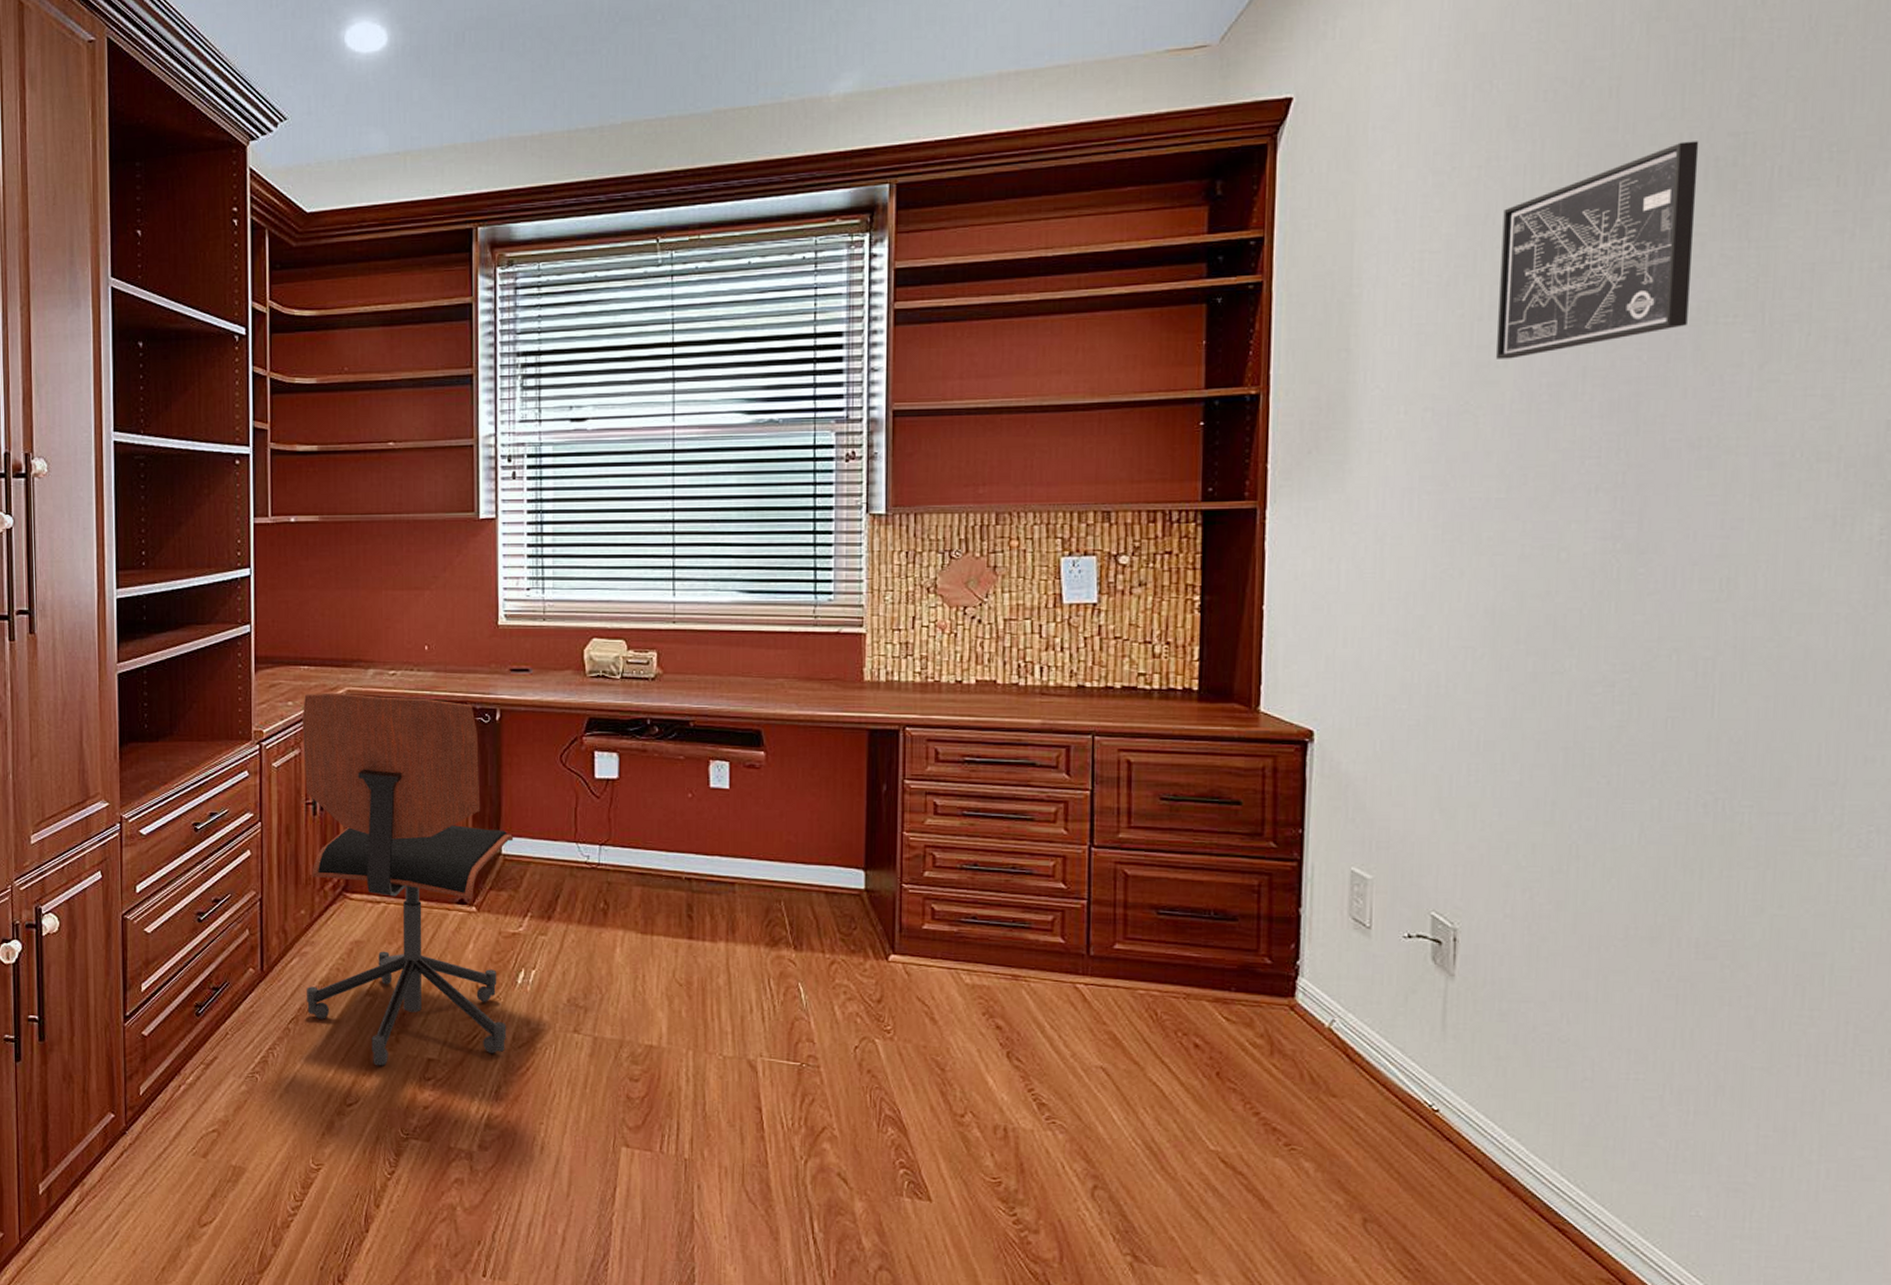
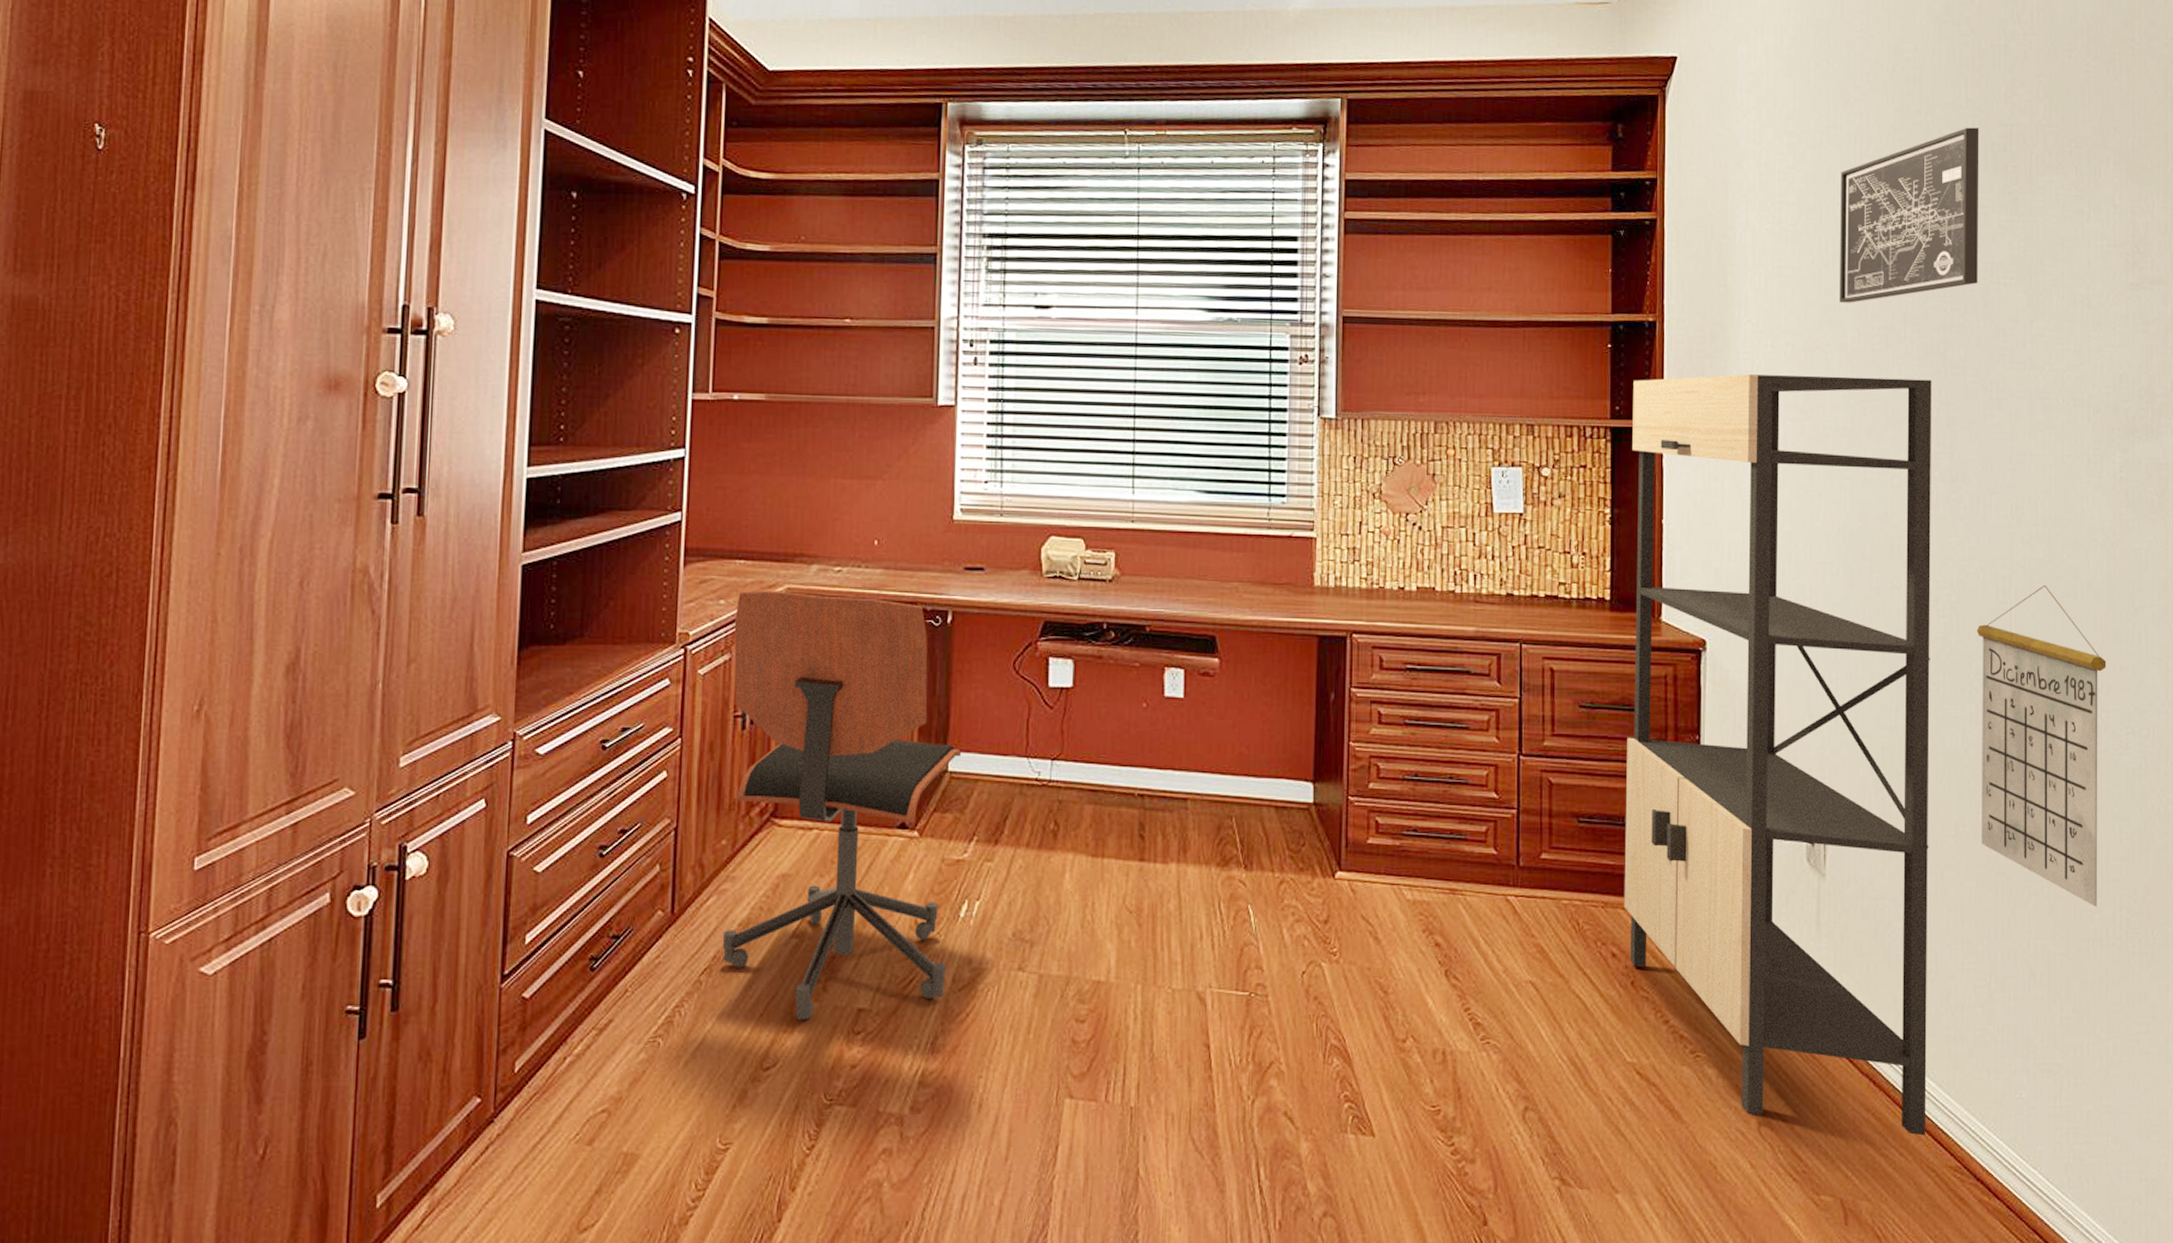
shelving unit: none [1209,440,1617,1246] -> present [1624,374,1932,1136]
calendar: none [1659,666,1845,1020] -> present [1976,584,2106,907]

